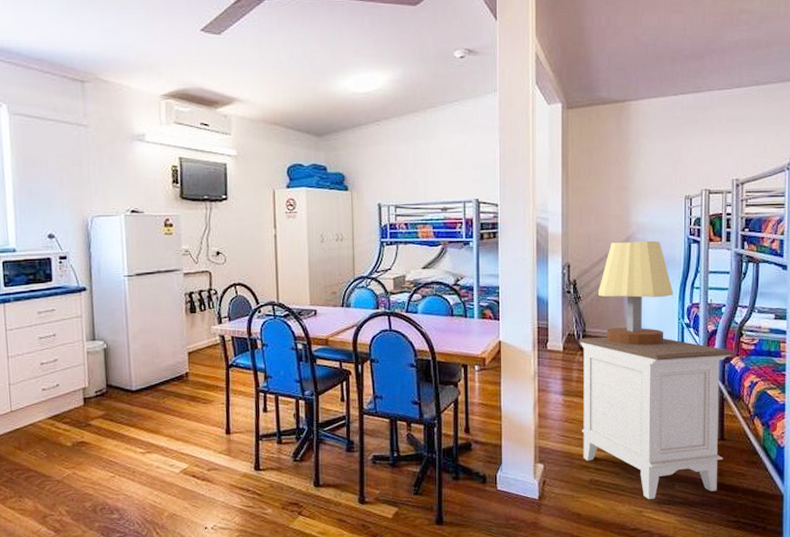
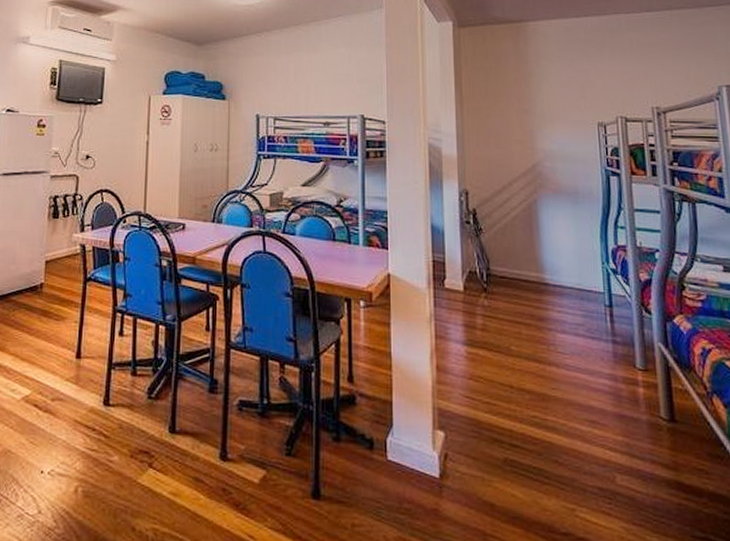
nightstand: present [579,336,735,499] -> none [482,277,678,494]
table lamp: present [599,240,674,346] -> none [503,169,594,292]

